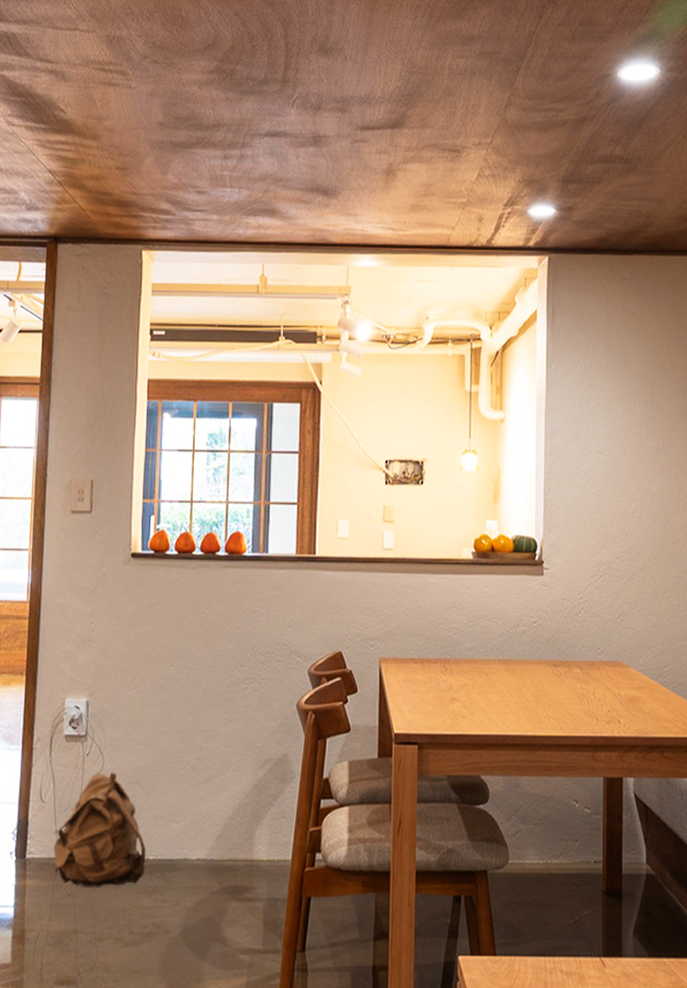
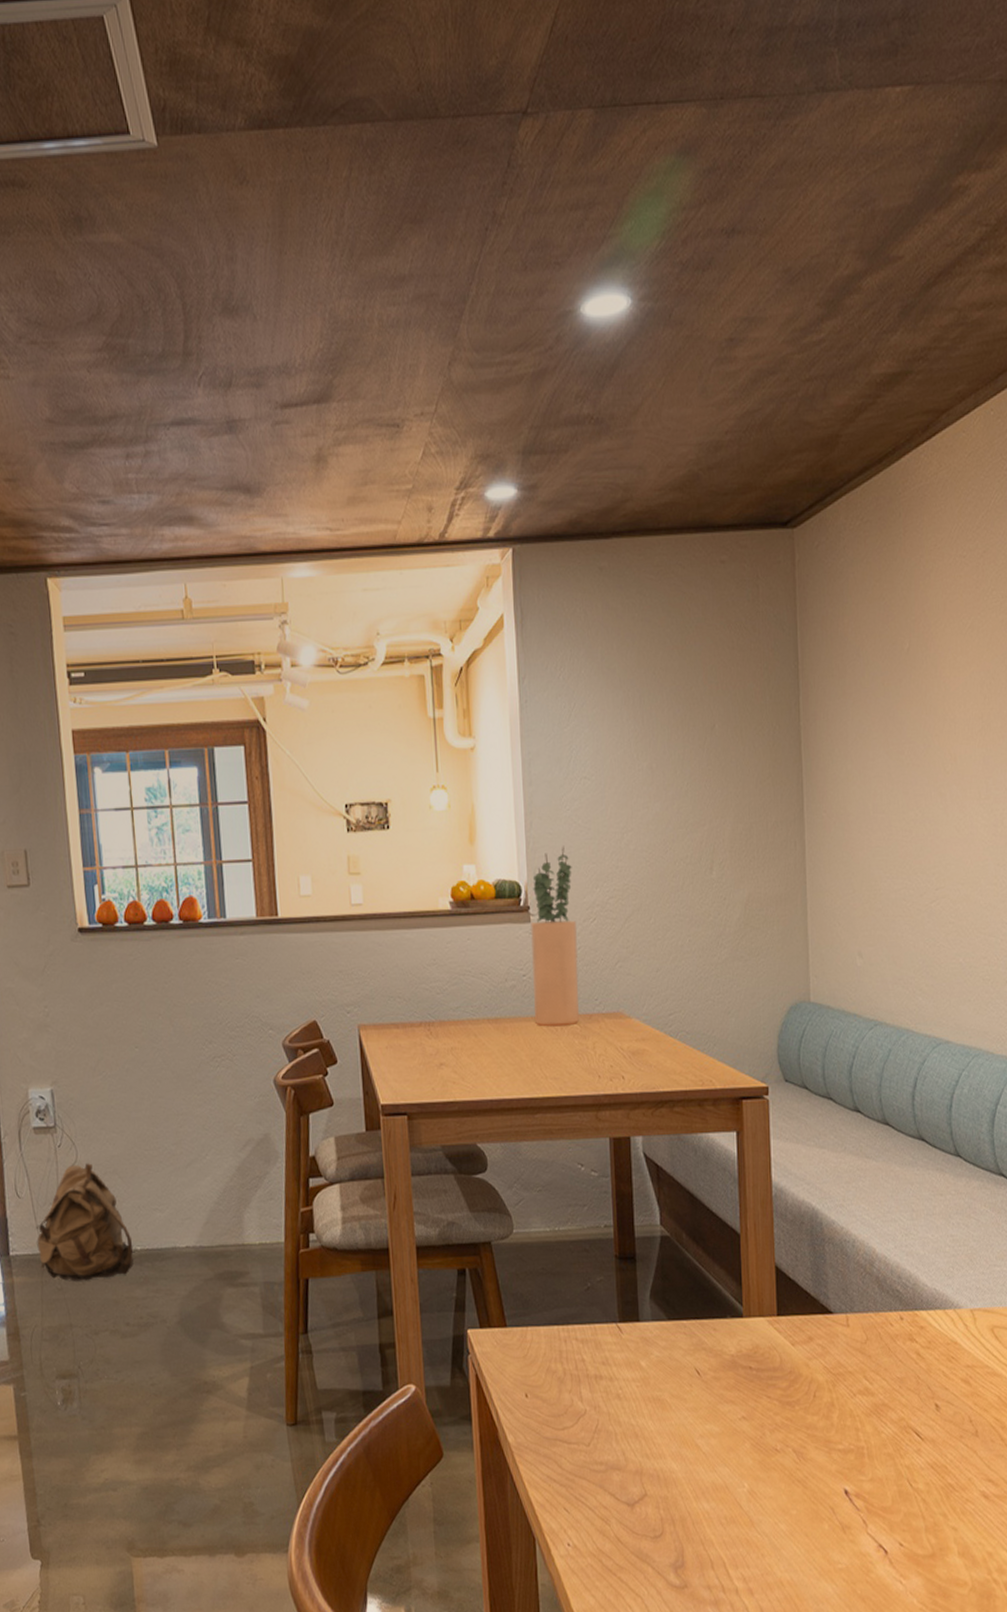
vase: none [541,509,584,671] -> present [531,845,579,1027]

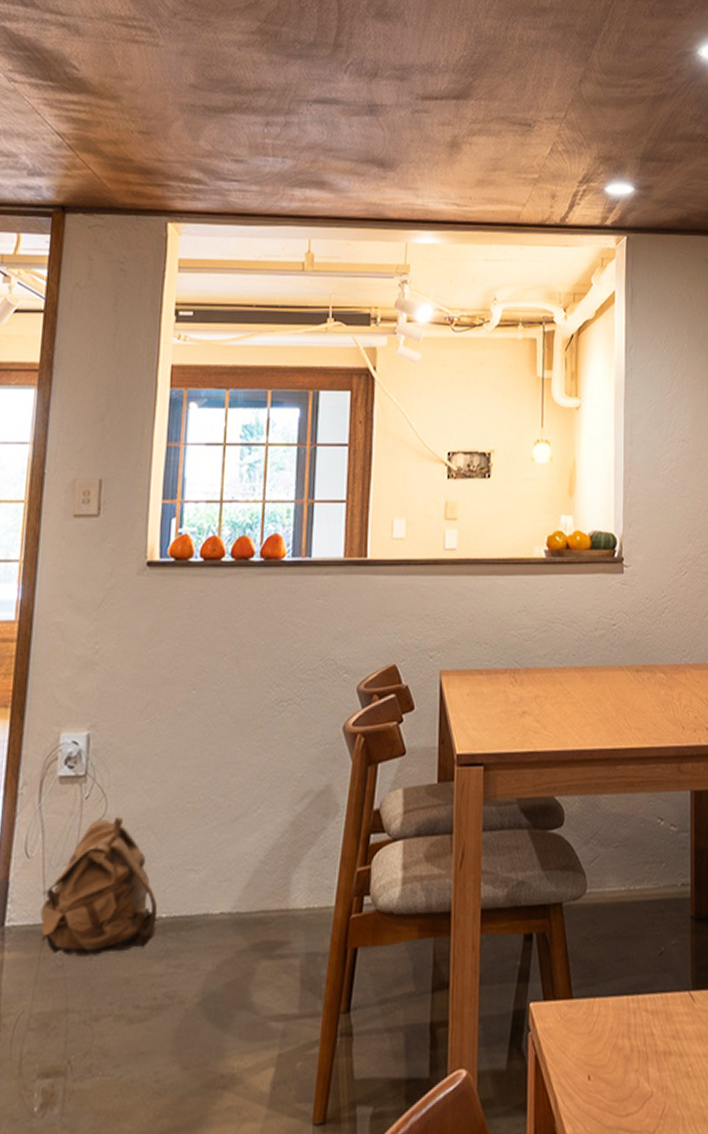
vase: present [531,845,579,1027] -> none [621,502,668,677]

